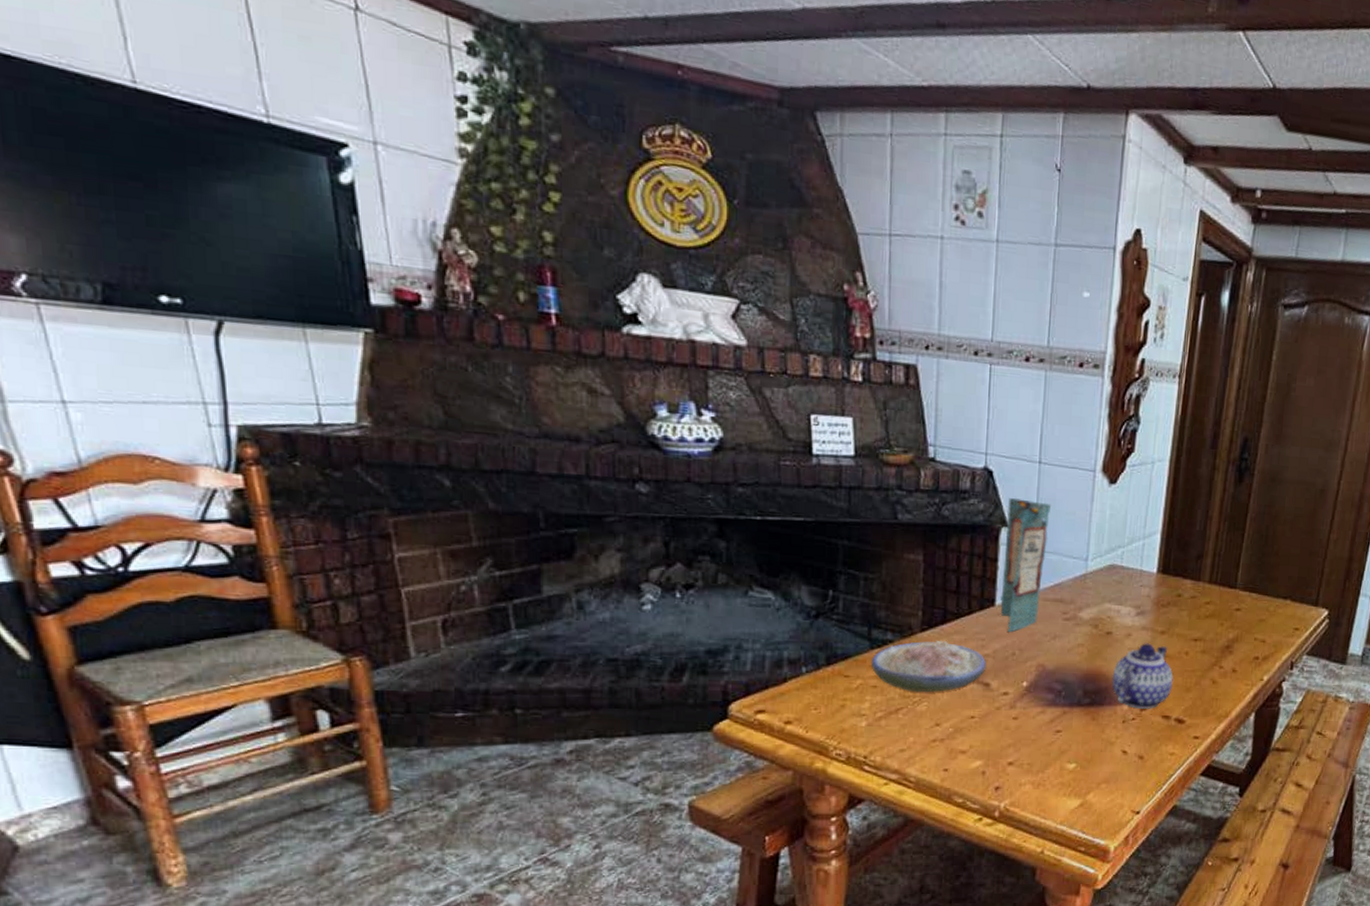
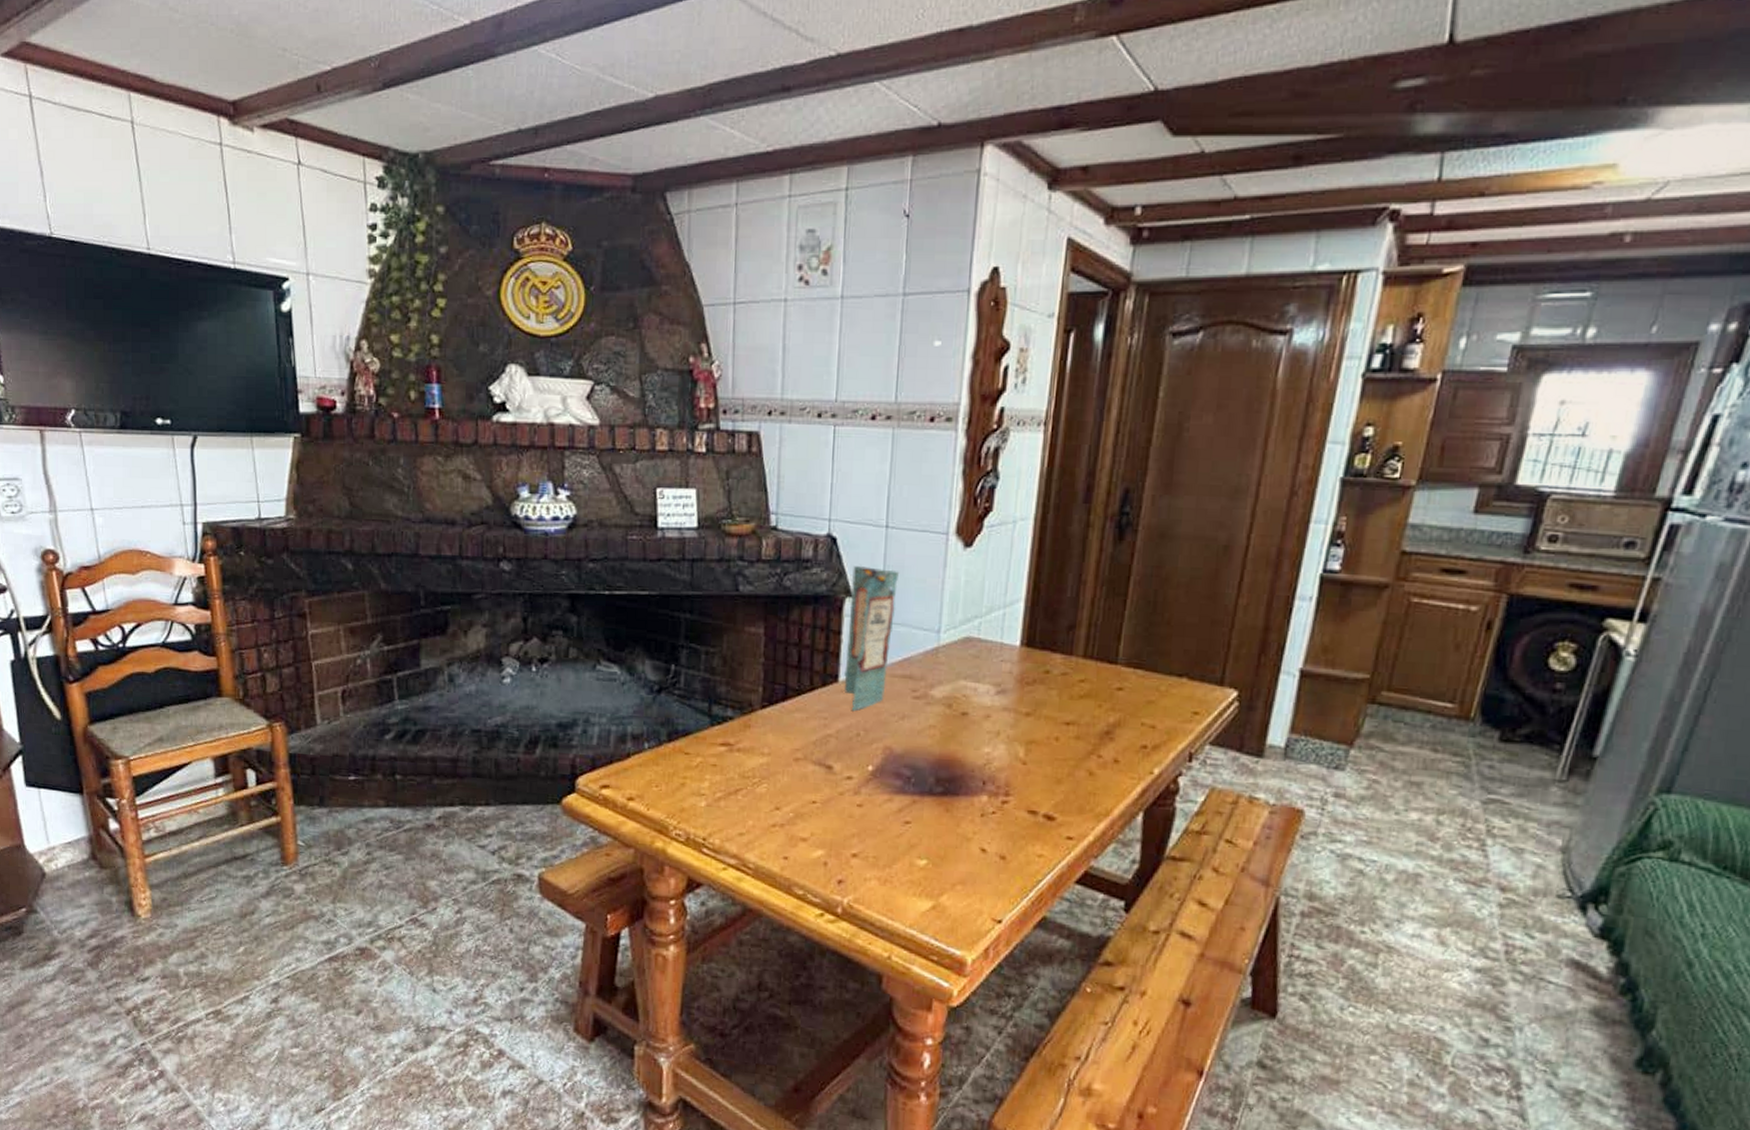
soup: present [871,641,987,692] -> none [711,719,829,773]
teapot: present [1112,643,1173,709] -> none [968,726,1041,802]

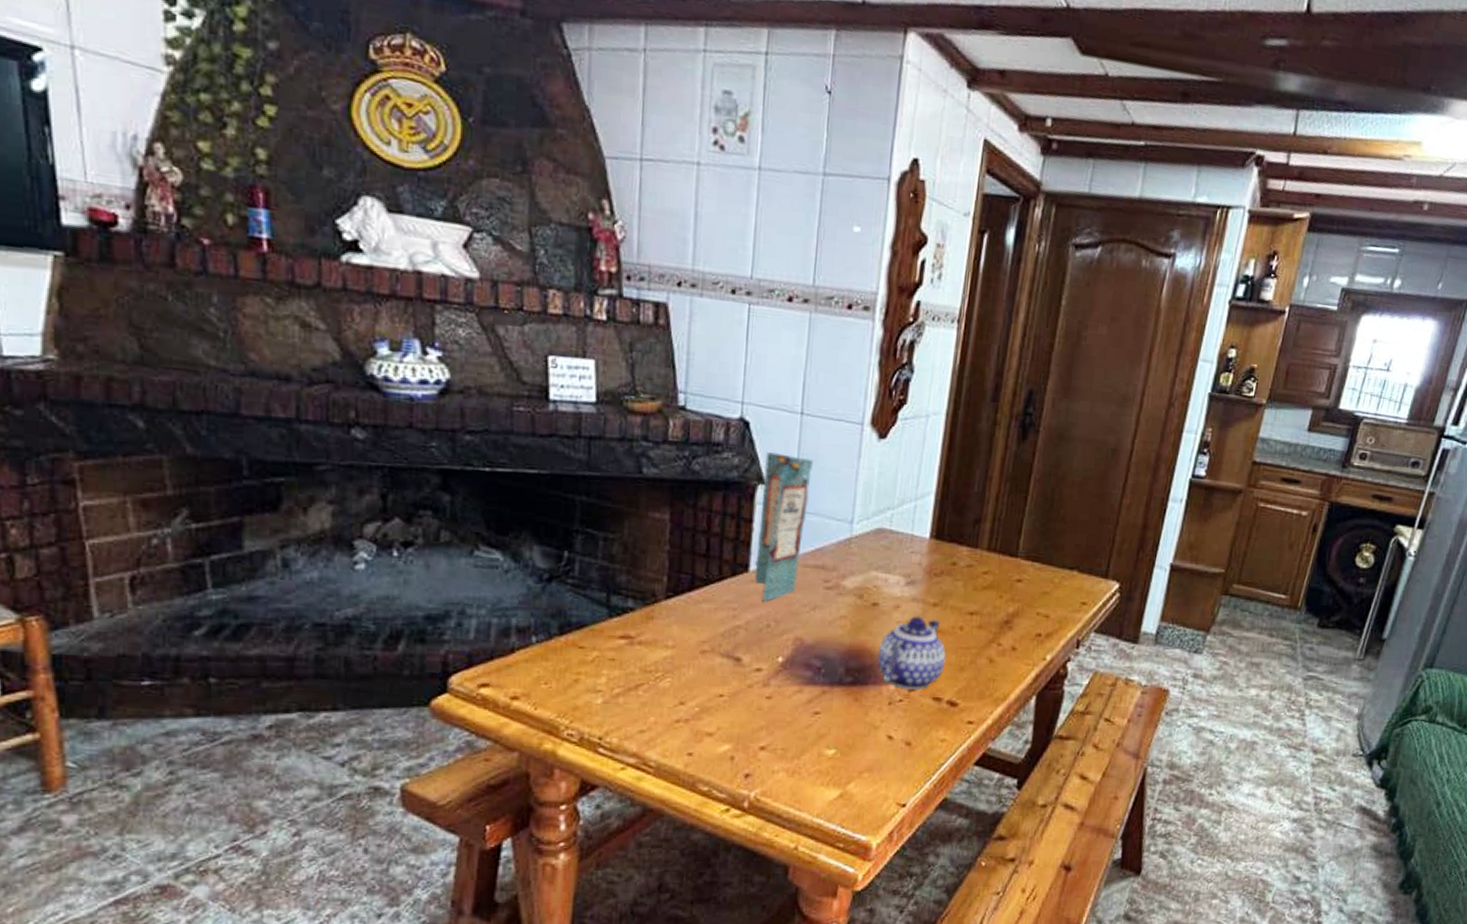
teapot: none [968,726,1041,802] -> present [877,616,946,690]

